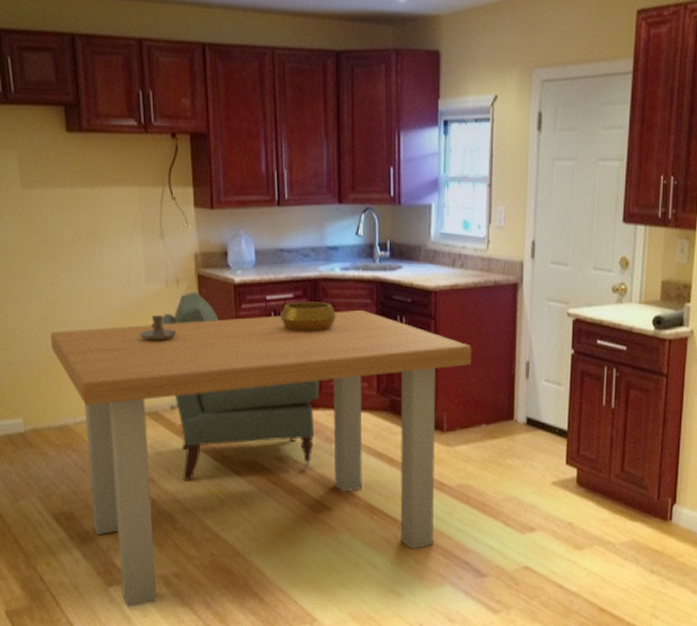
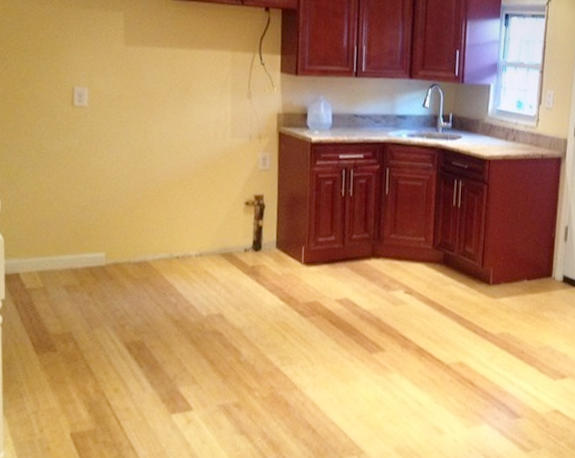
dining table: present [50,310,472,607] -> none [138,172,519,434]
candle holder: present [140,315,177,341] -> none [221,166,256,189]
chair: present [162,291,319,480] -> none [243,147,381,317]
decorative bowl: present [280,302,336,332] -> none [350,162,401,190]

